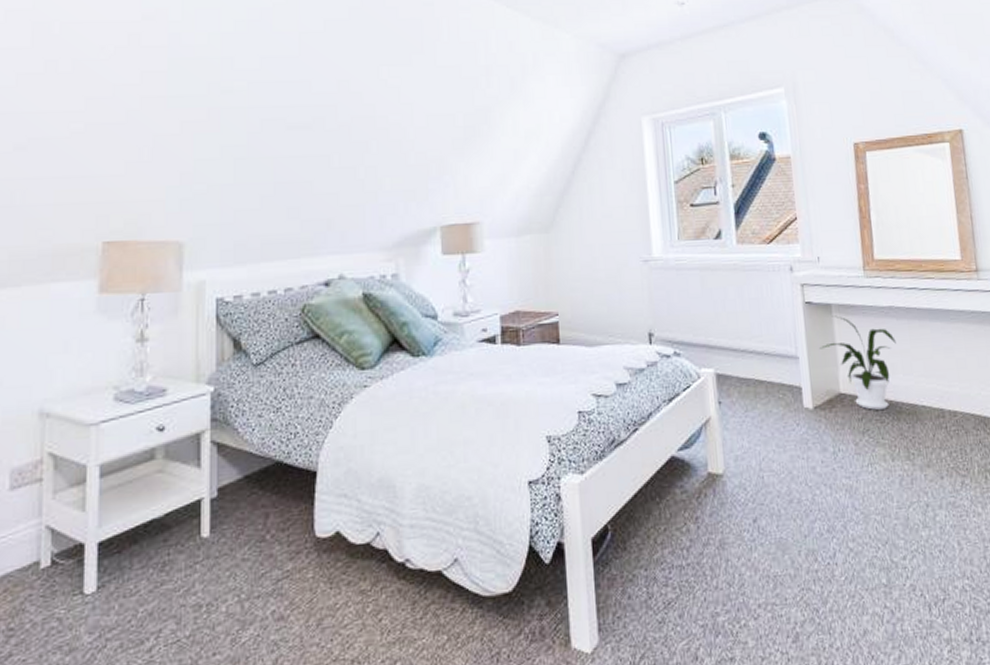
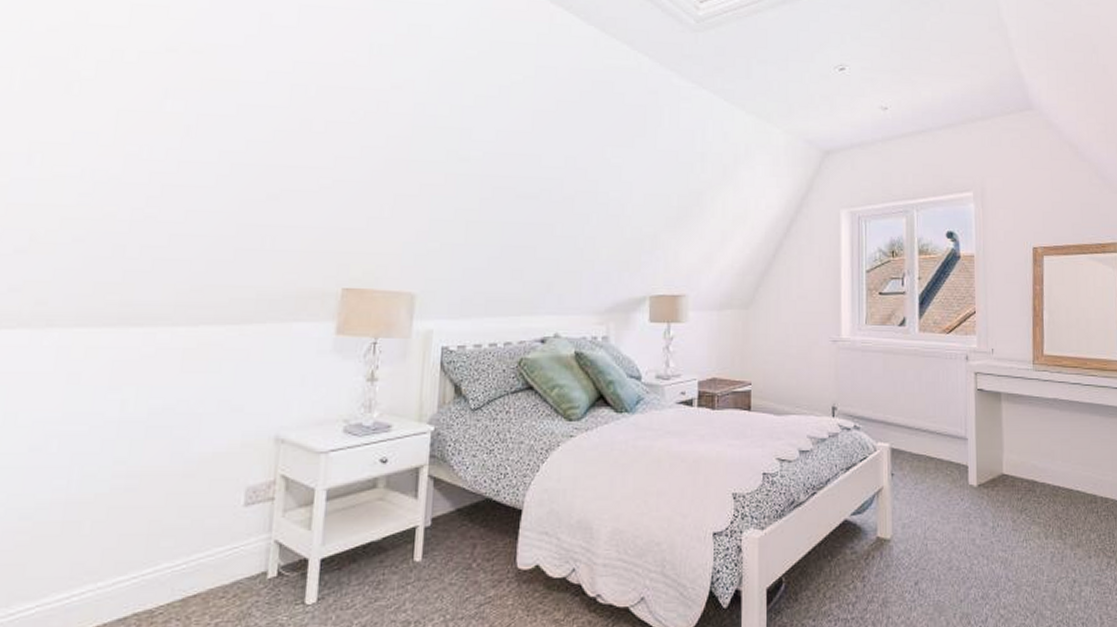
house plant: present [820,315,896,410] -> none [987,403,1058,491]

